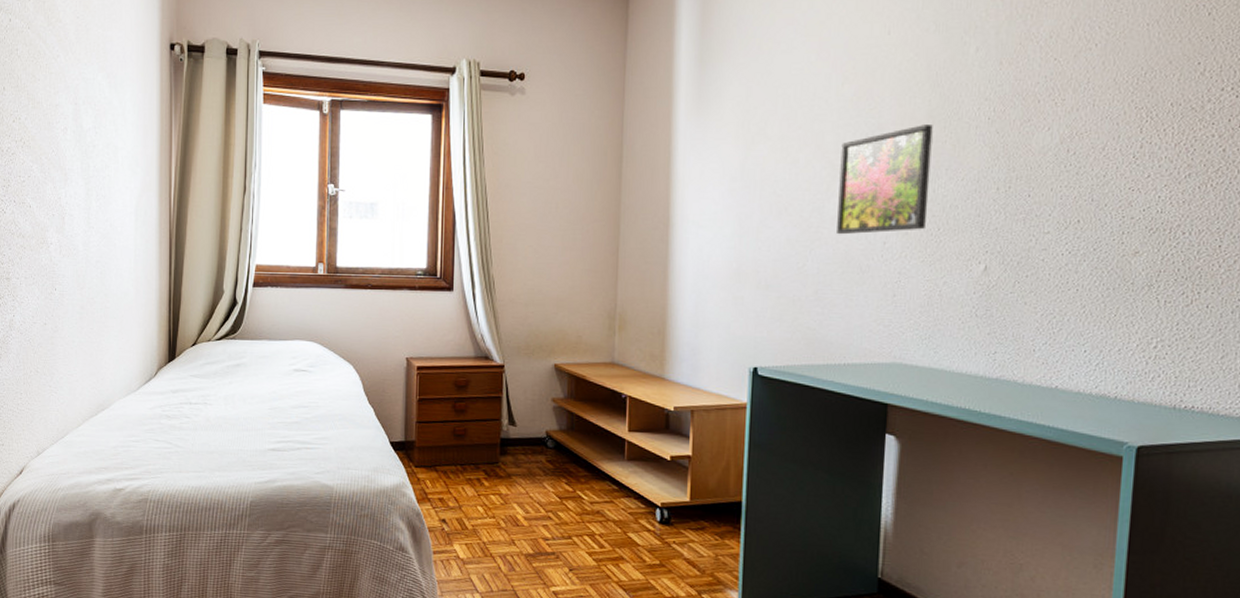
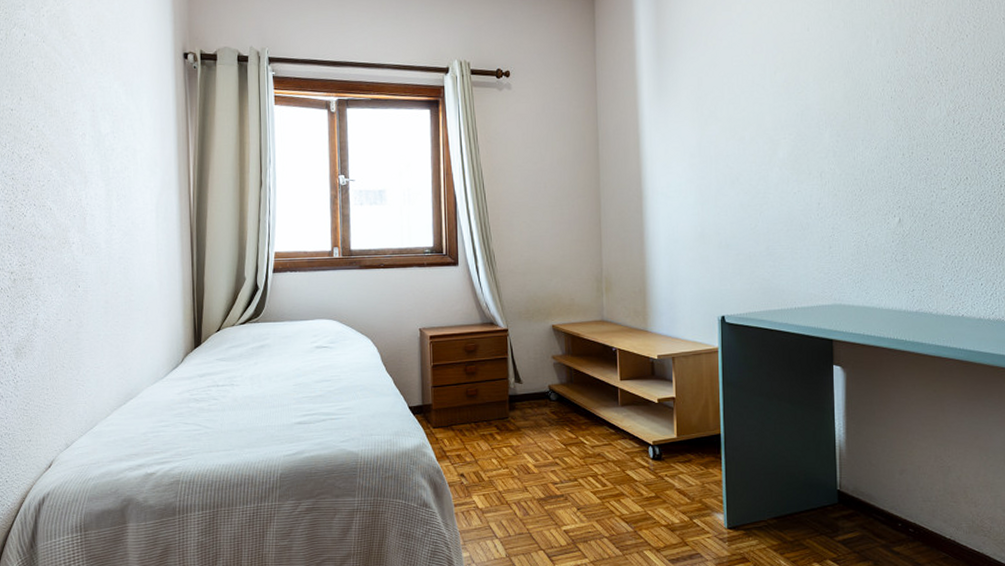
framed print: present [837,125,933,235] -> none [778,104,851,199]

